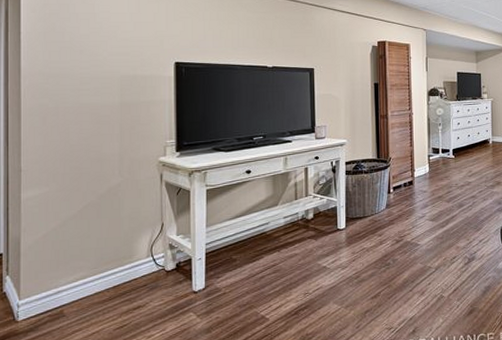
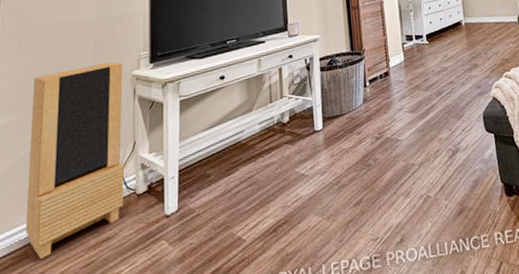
storage cabinet: none [61,147,153,319] -> present [26,61,124,260]

